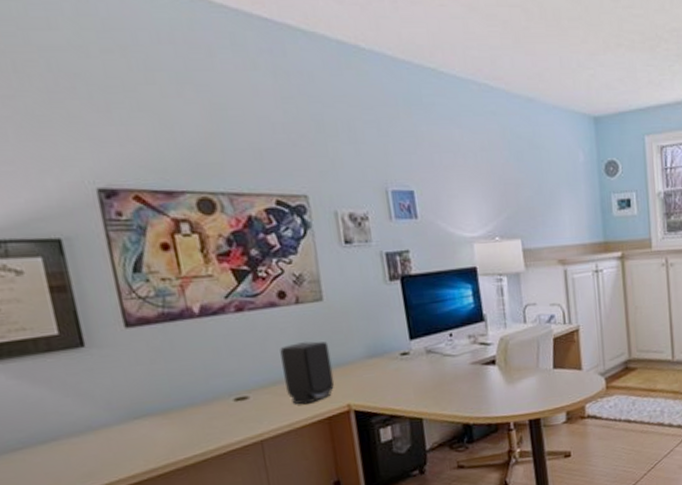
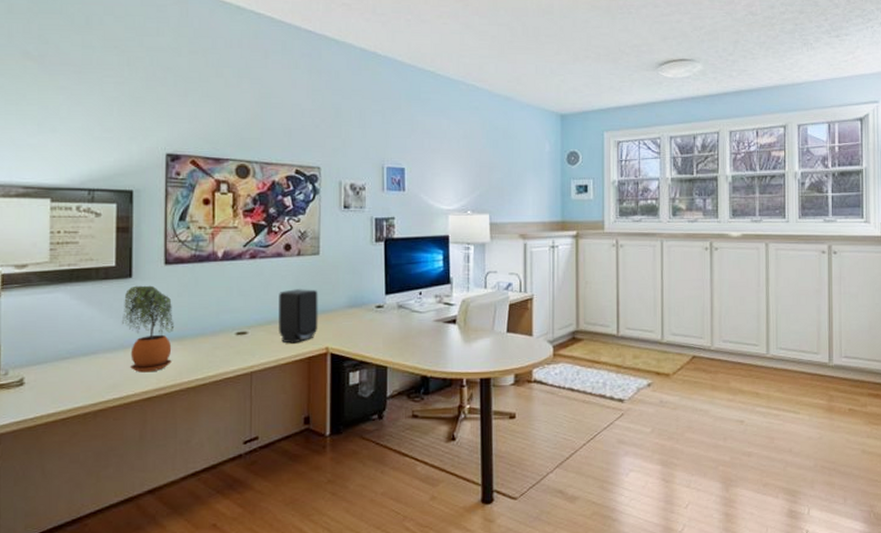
potted plant: none [80,353,159,456] -> present [121,285,175,373]

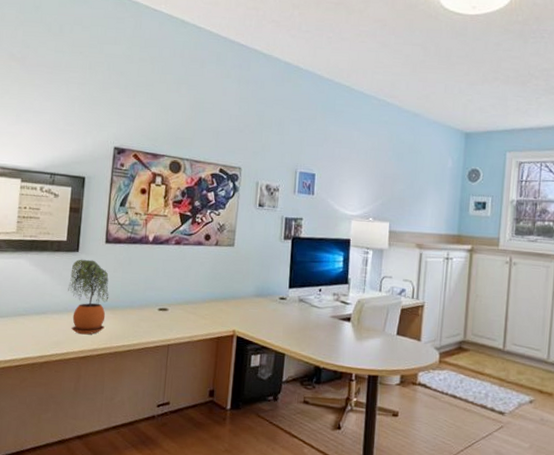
speaker: present [279,289,318,344] -> none [194,275,230,324]

